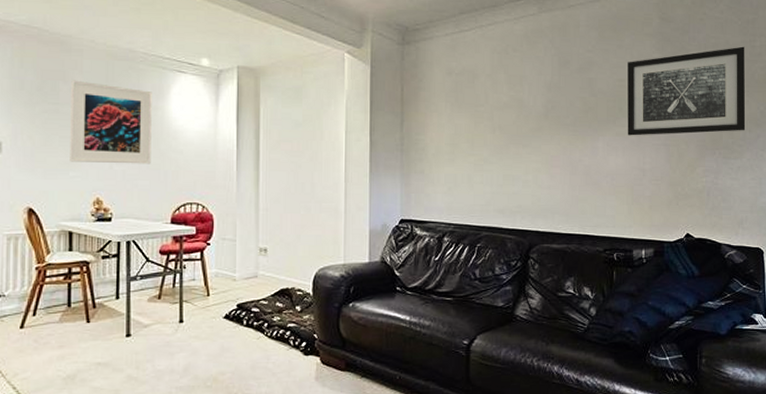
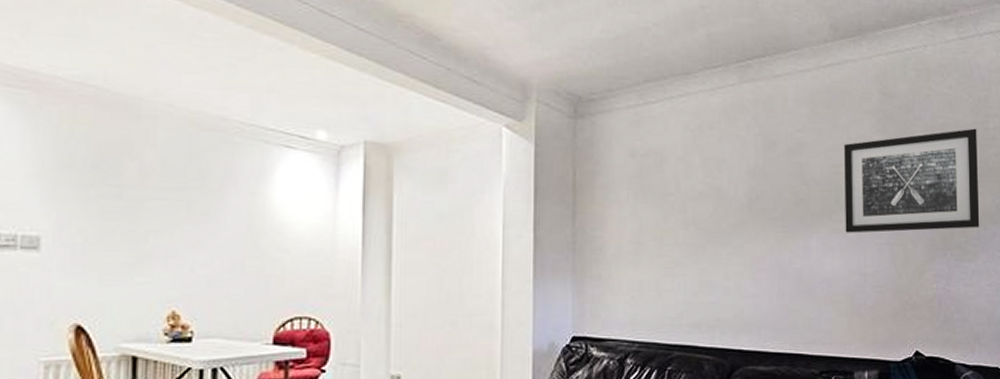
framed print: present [70,80,152,164] -> none [136,155,250,267]

